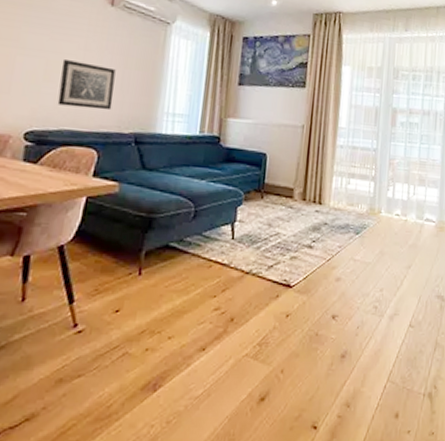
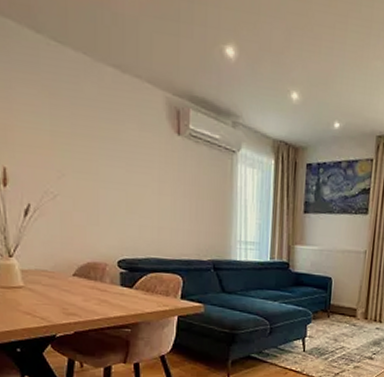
wall art: present [57,60,116,111] -> none [140,192,190,240]

